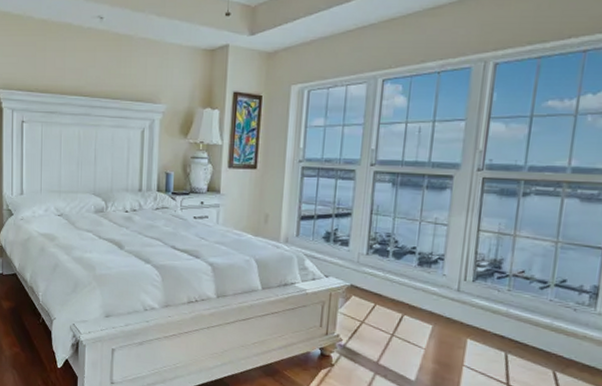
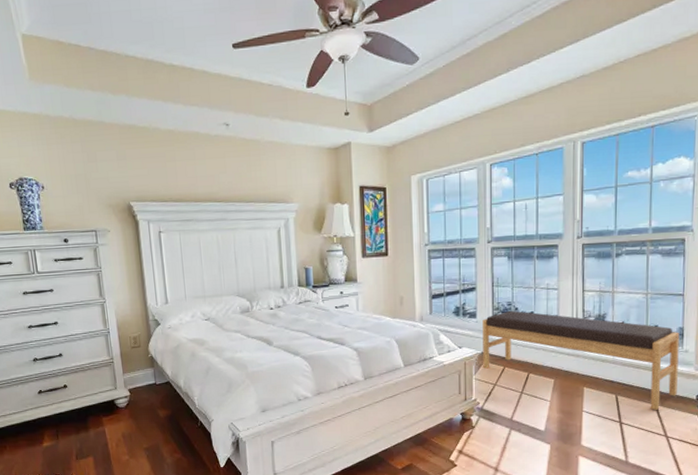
bench: none [351,242,594,378] -> present [483,310,680,411]

